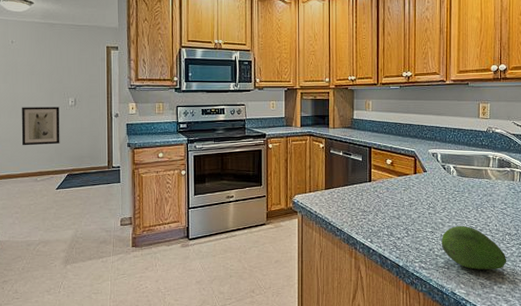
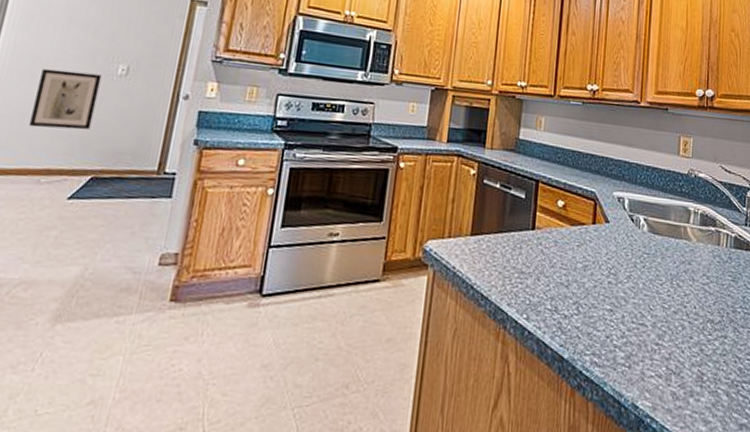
fruit: present [441,226,507,270] -> none [622,304,708,373]

